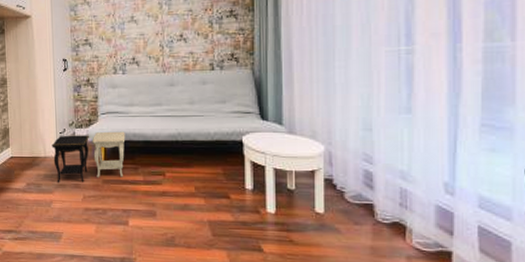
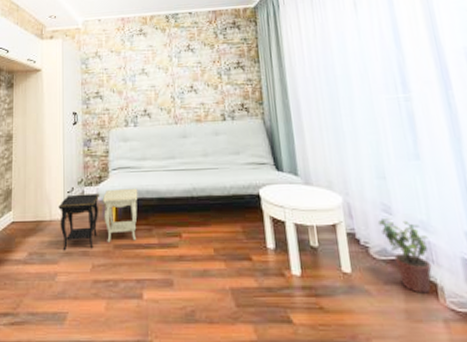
potted plant: none [357,166,406,234] -> present [377,217,432,294]

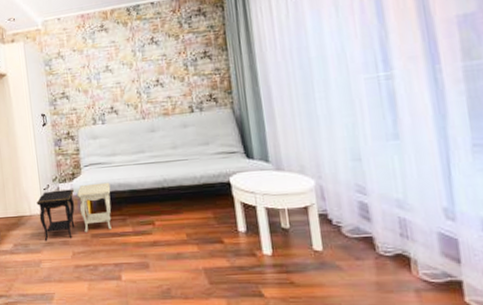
potted plant: present [377,217,432,294] -> none [351,197,406,267]

